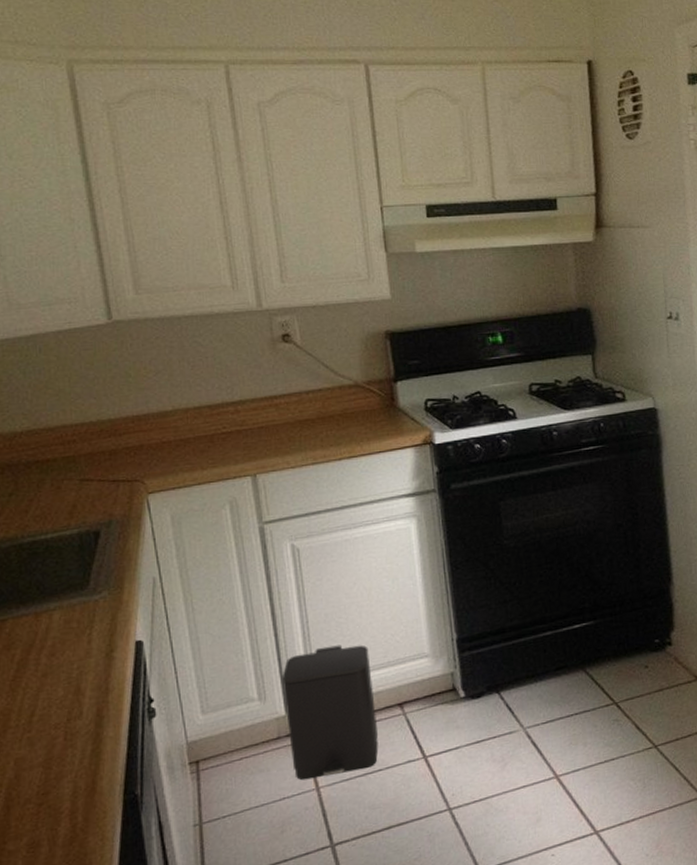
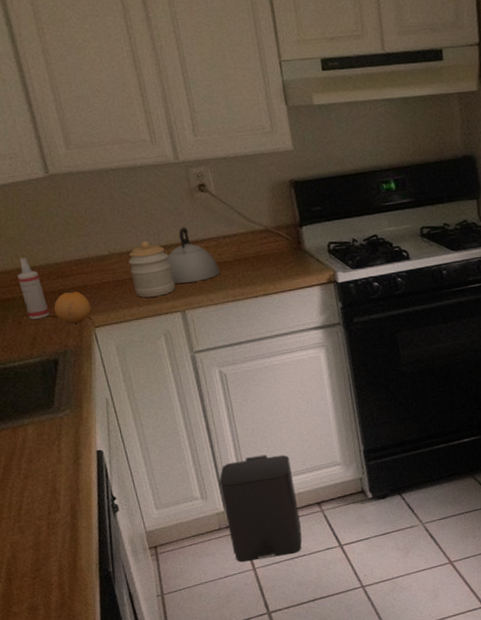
spray bottle: none [62,413,95,484] -> present [17,258,49,320]
fruit: none [102,452,146,490] -> present [54,291,92,324]
jar: none [194,395,248,460] -> present [128,241,176,298]
kettle: none [239,380,301,444] -> present [167,227,221,284]

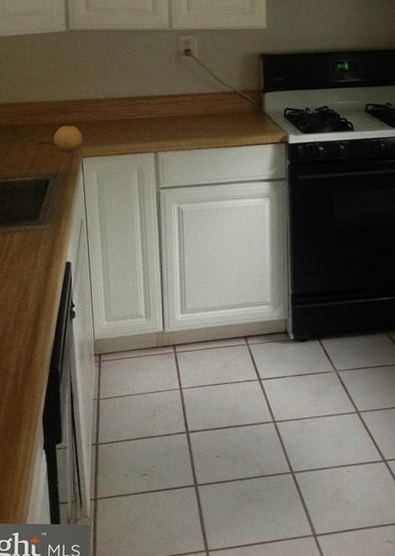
spray bottle: present [17,258,49,320] -> none [30,94,49,145]
jar: present [128,241,176,298] -> none [118,91,153,137]
kettle: present [167,227,221,284] -> none [150,82,192,129]
pedal bin: present [219,454,302,562] -> none [162,285,227,381]

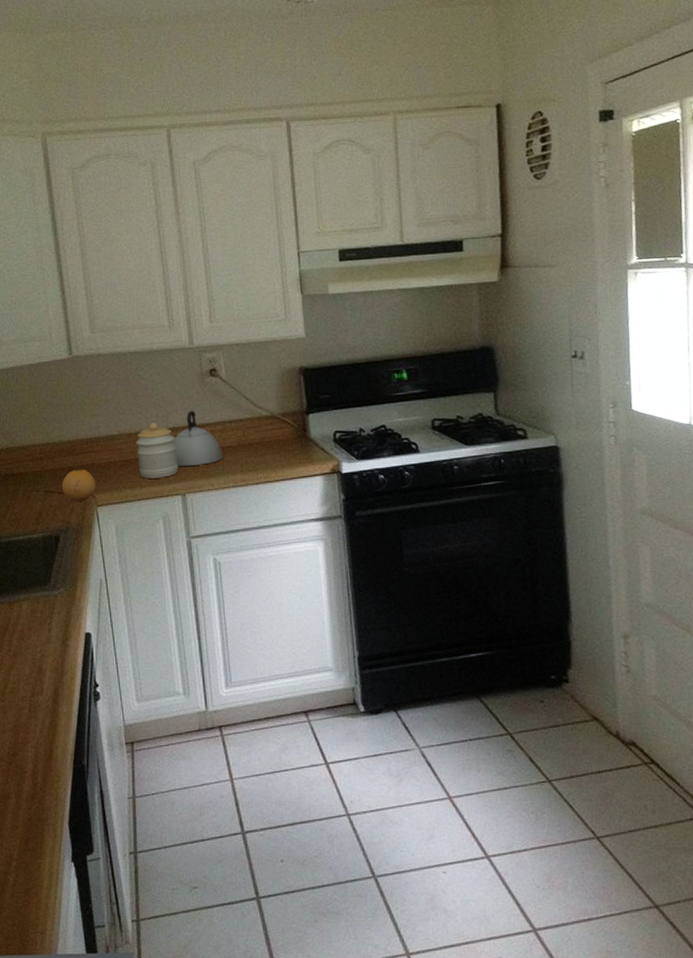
jar: none [118,91,153,137] -> present [136,423,179,479]
kettle: none [150,82,192,129] -> present [173,410,224,466]

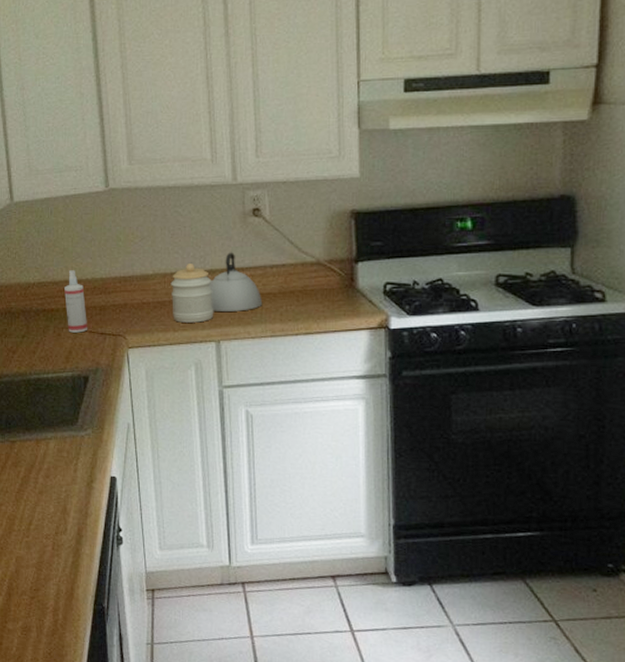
spray bottle: none [32,434,56,495] -> present [64,270,87,333]
fruit: present [62,469,97,502] -> none [93,308,128,342]

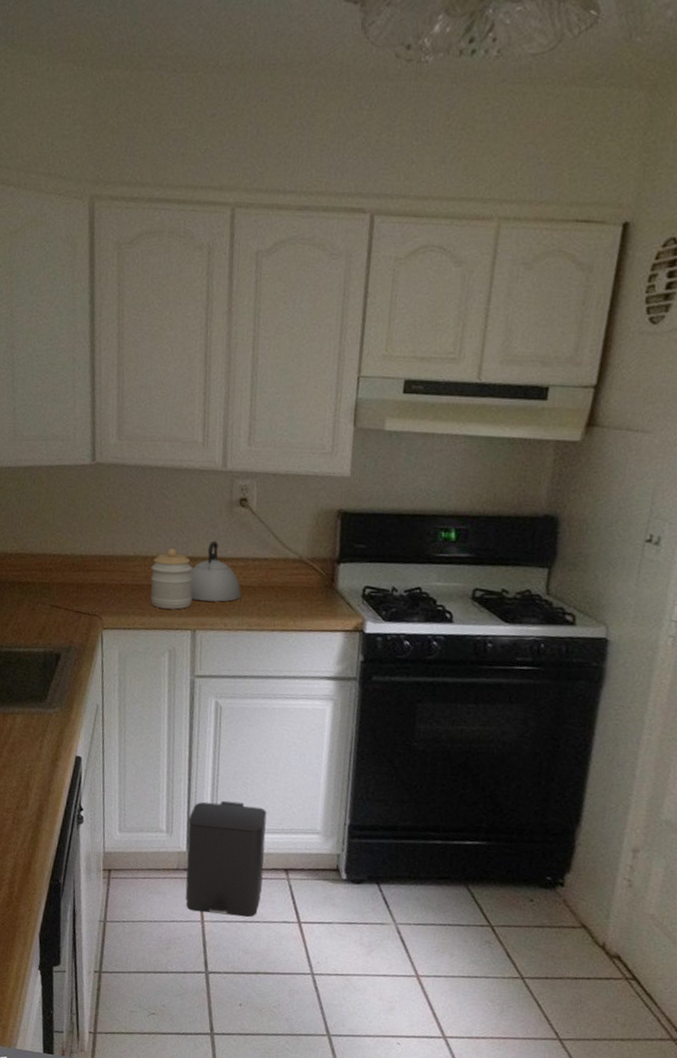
spray bottle: present [64,270,87,333] -> none [42,544,63,609]
pedal bin: none [228,510,310,629] -> present [185,800,267,917]

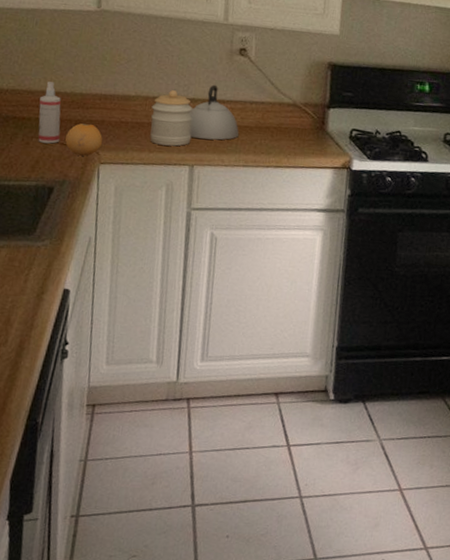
spray bottle: none [42,544,63,609] -> present [38,81,61,144]
fruit: none [69,586,105,622] -> present [65,123,103,156]
pedal bin: present [185,800,267,917] -> none [174,328,259,444]

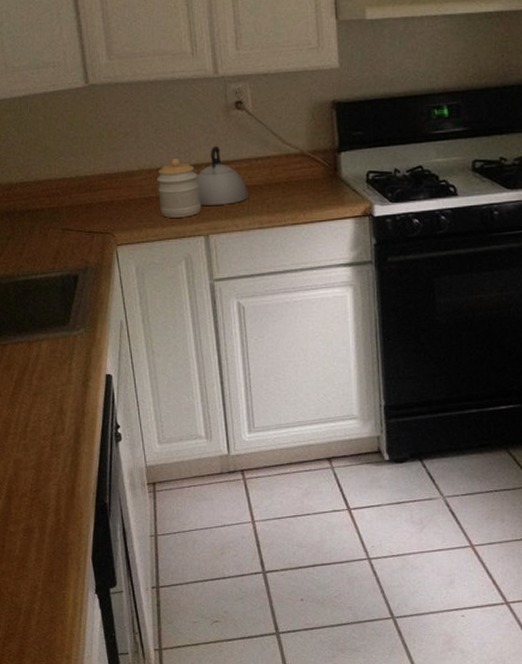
spray bottle: present [38,81,61,144] -> none [48,169,74,232]
fruit: present [65,123,103,156] -> none [80,206,116,240]

